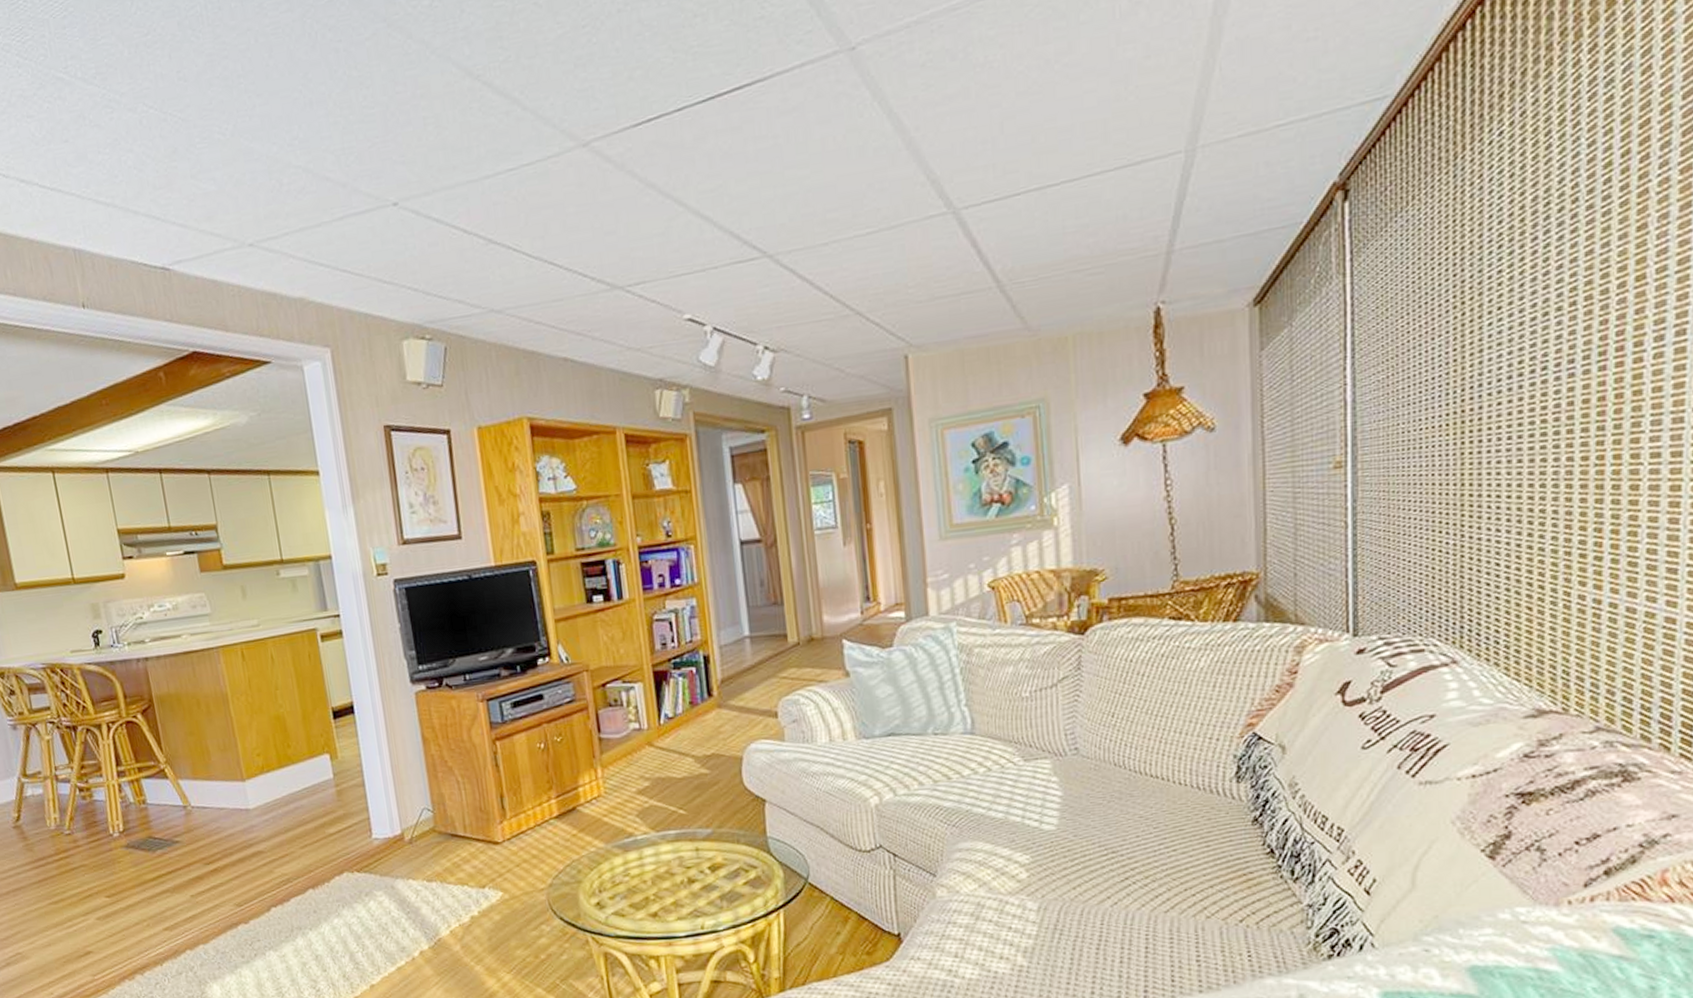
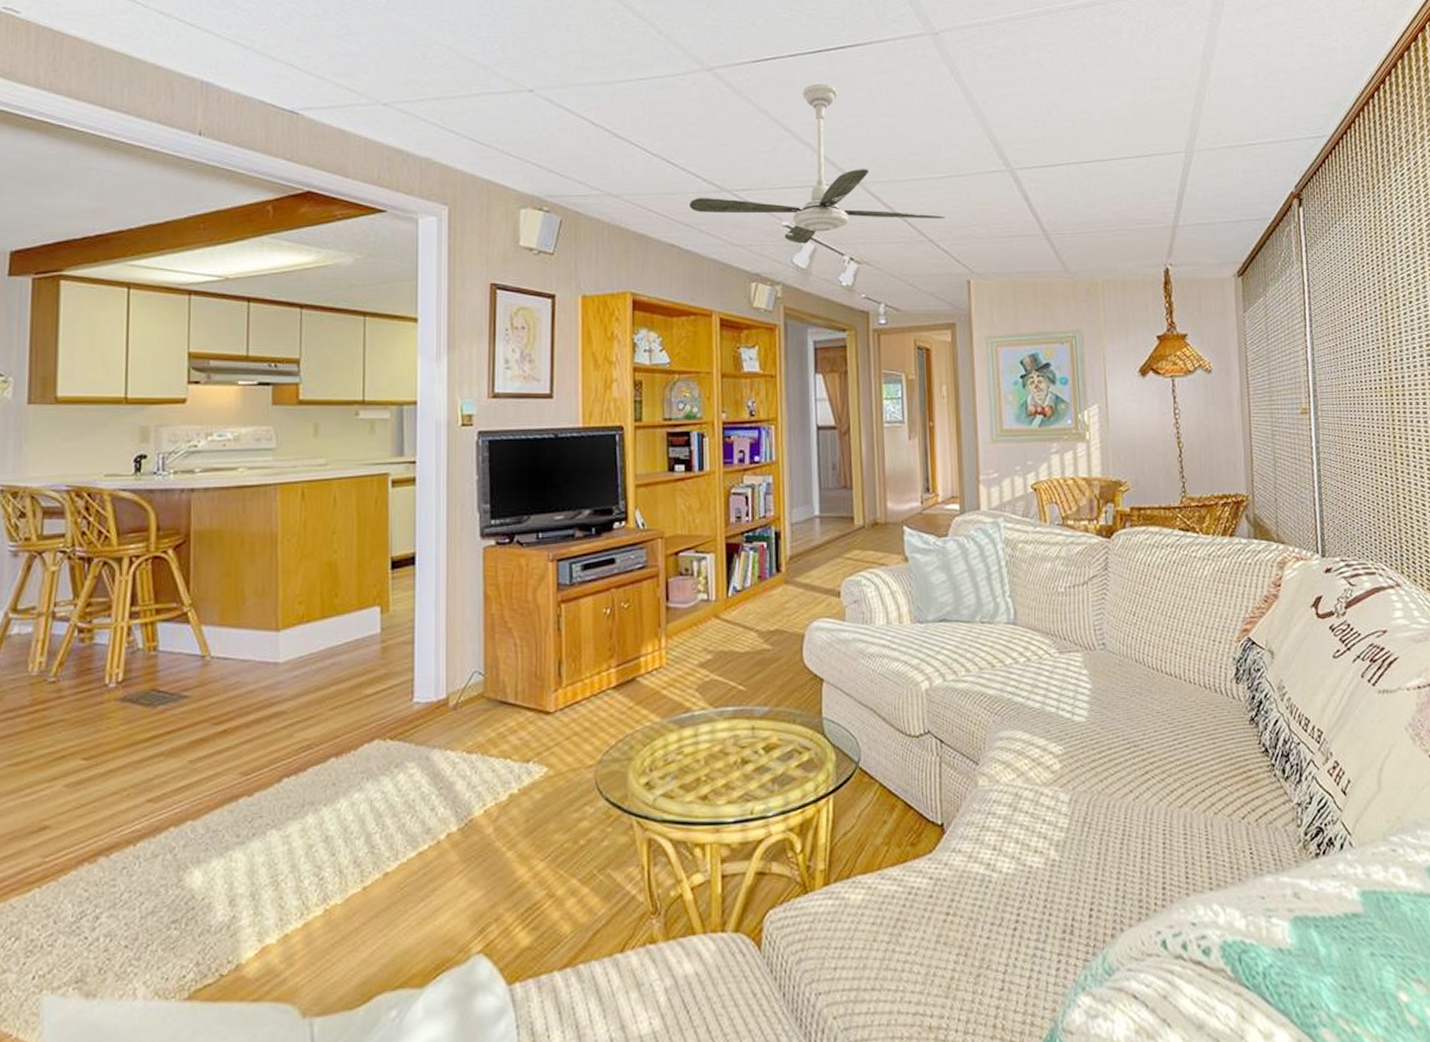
ceiling fan: none [579,138,874,339] -> present [690,84,945,244]

